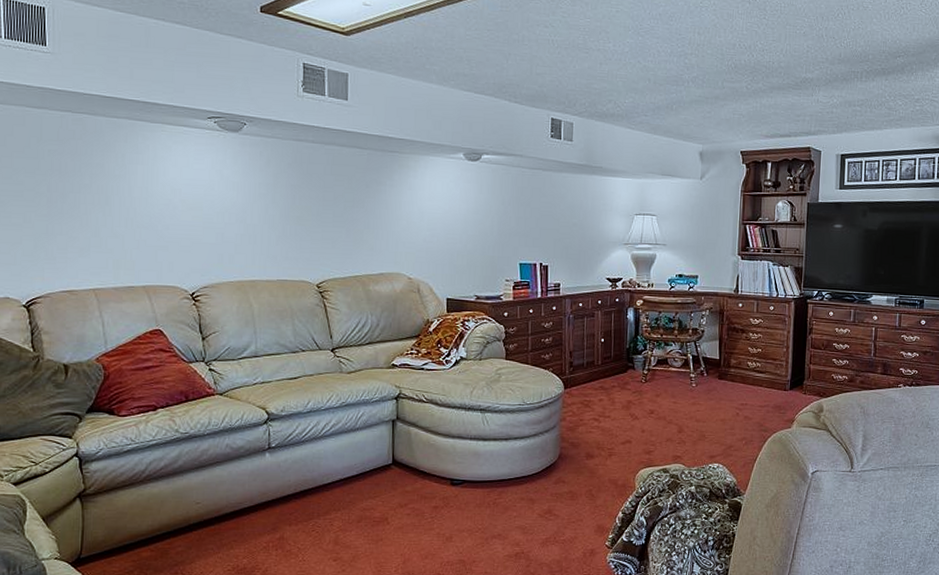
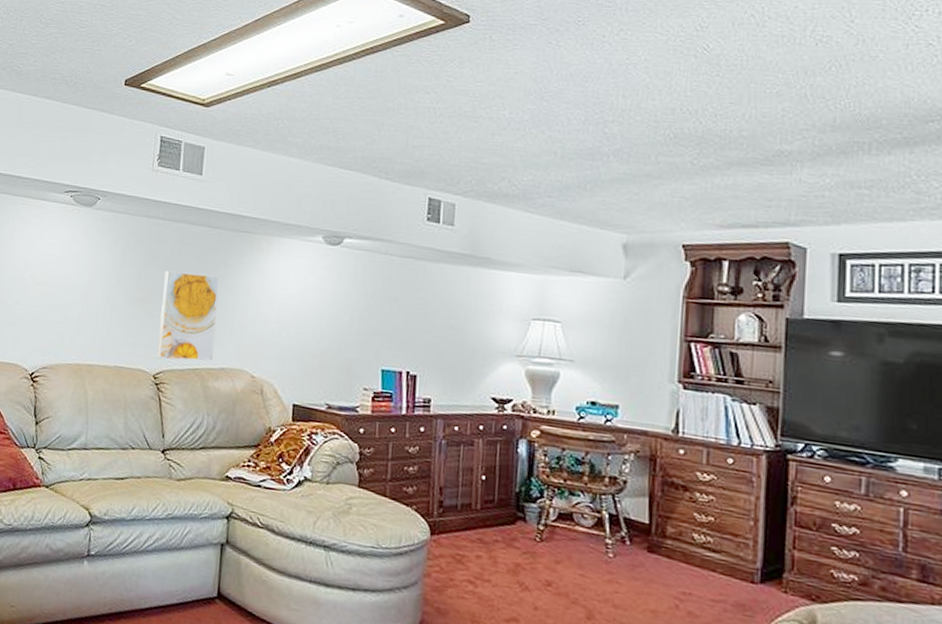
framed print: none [318,189,373,270] -> present [157,270,221,361]

